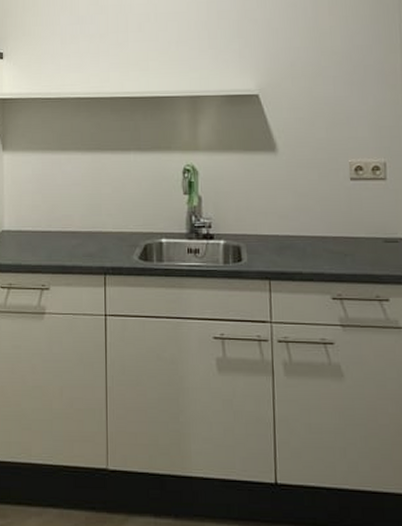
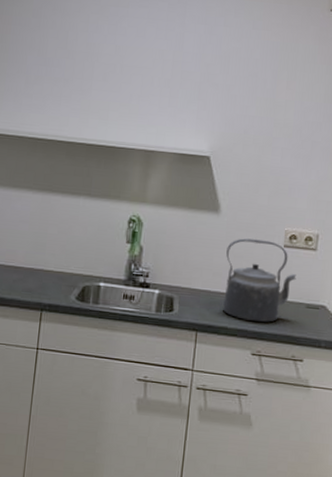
kettle: none [289,175,369,264] -> present [223,238,297,323]

